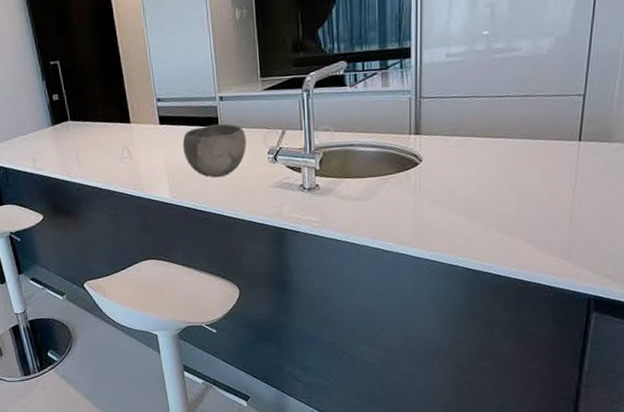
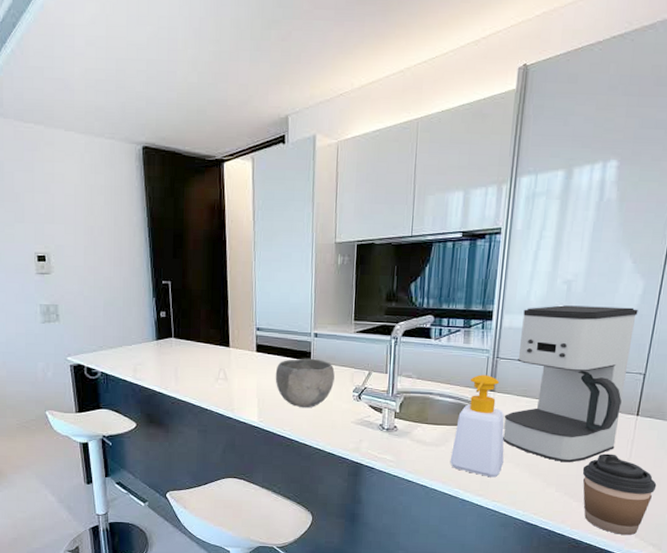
soap bottle: none [379,117,437,226] -> present [450,375,505,478]
coffee maker: none [433,23,572,201] -> present [503,305,638,463]
coffee cup: none [524,185,607,270] -> present [582,453,657,535]

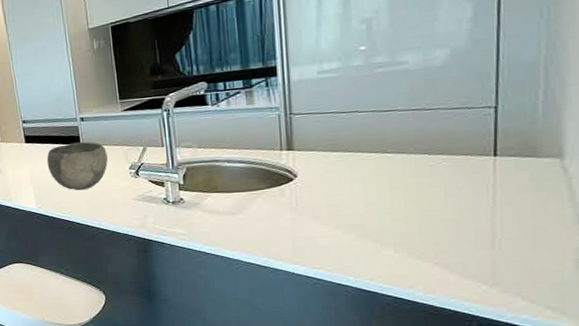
soap bottle: present [450,375,505,478] -> none [251,133,319,243]
coffee maker: present [503,305,638,463] -> none [310,34,471,219]
coffee cup: present [582,453,657,535] -> none [427,203,542,298]

